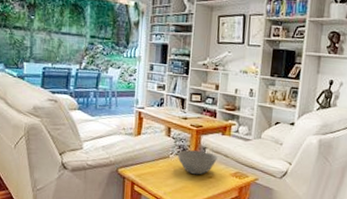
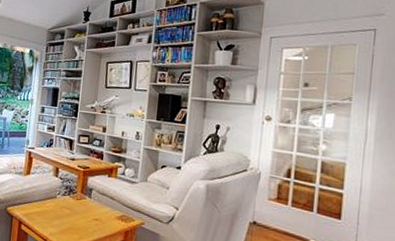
bowl: present [177,149,217,175] -> none [64,191,104,217]

